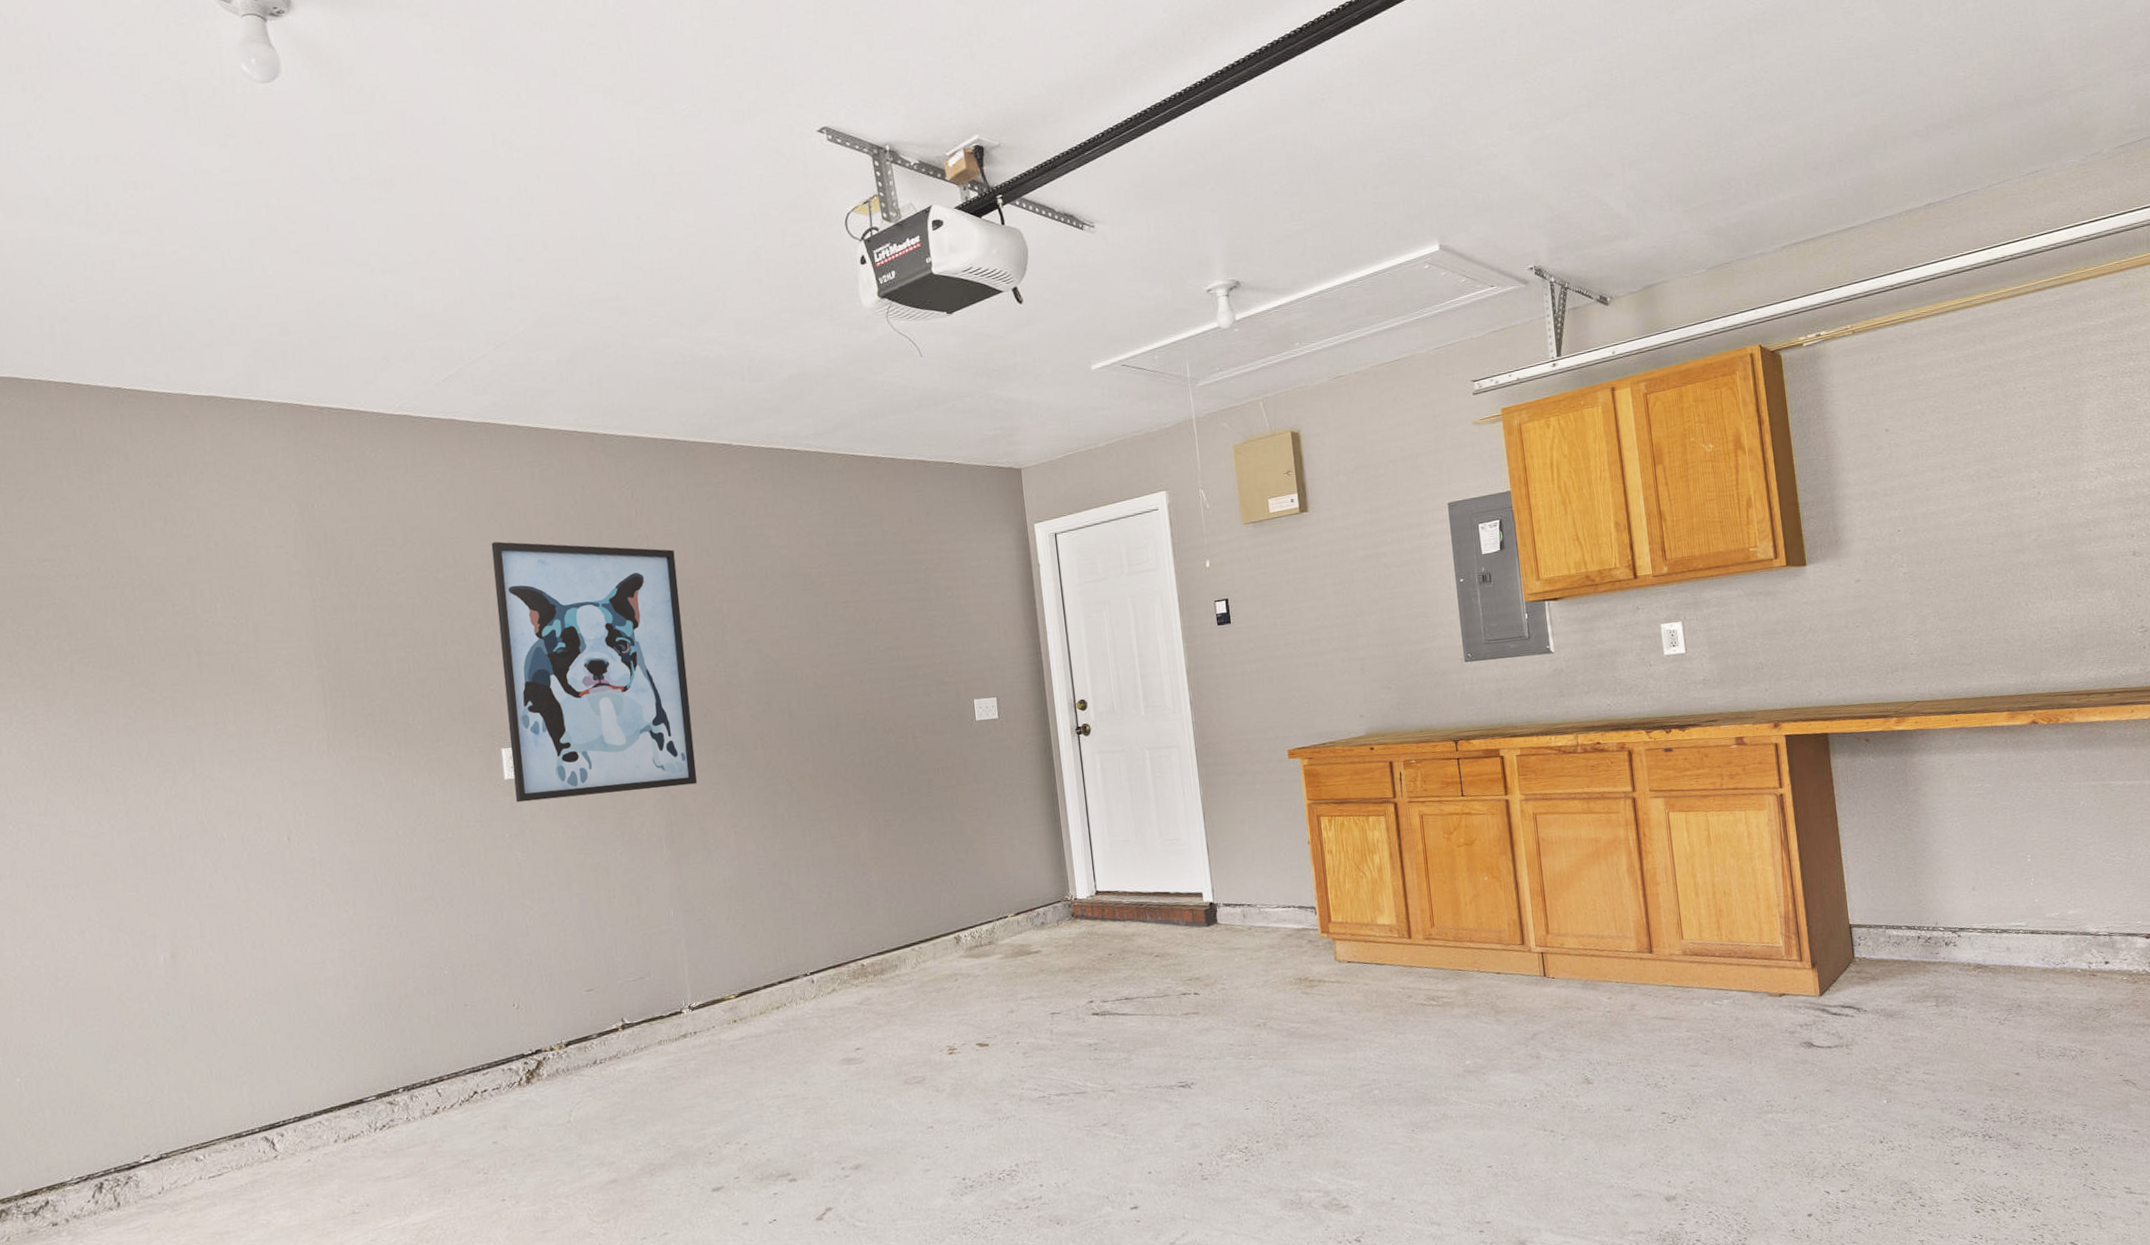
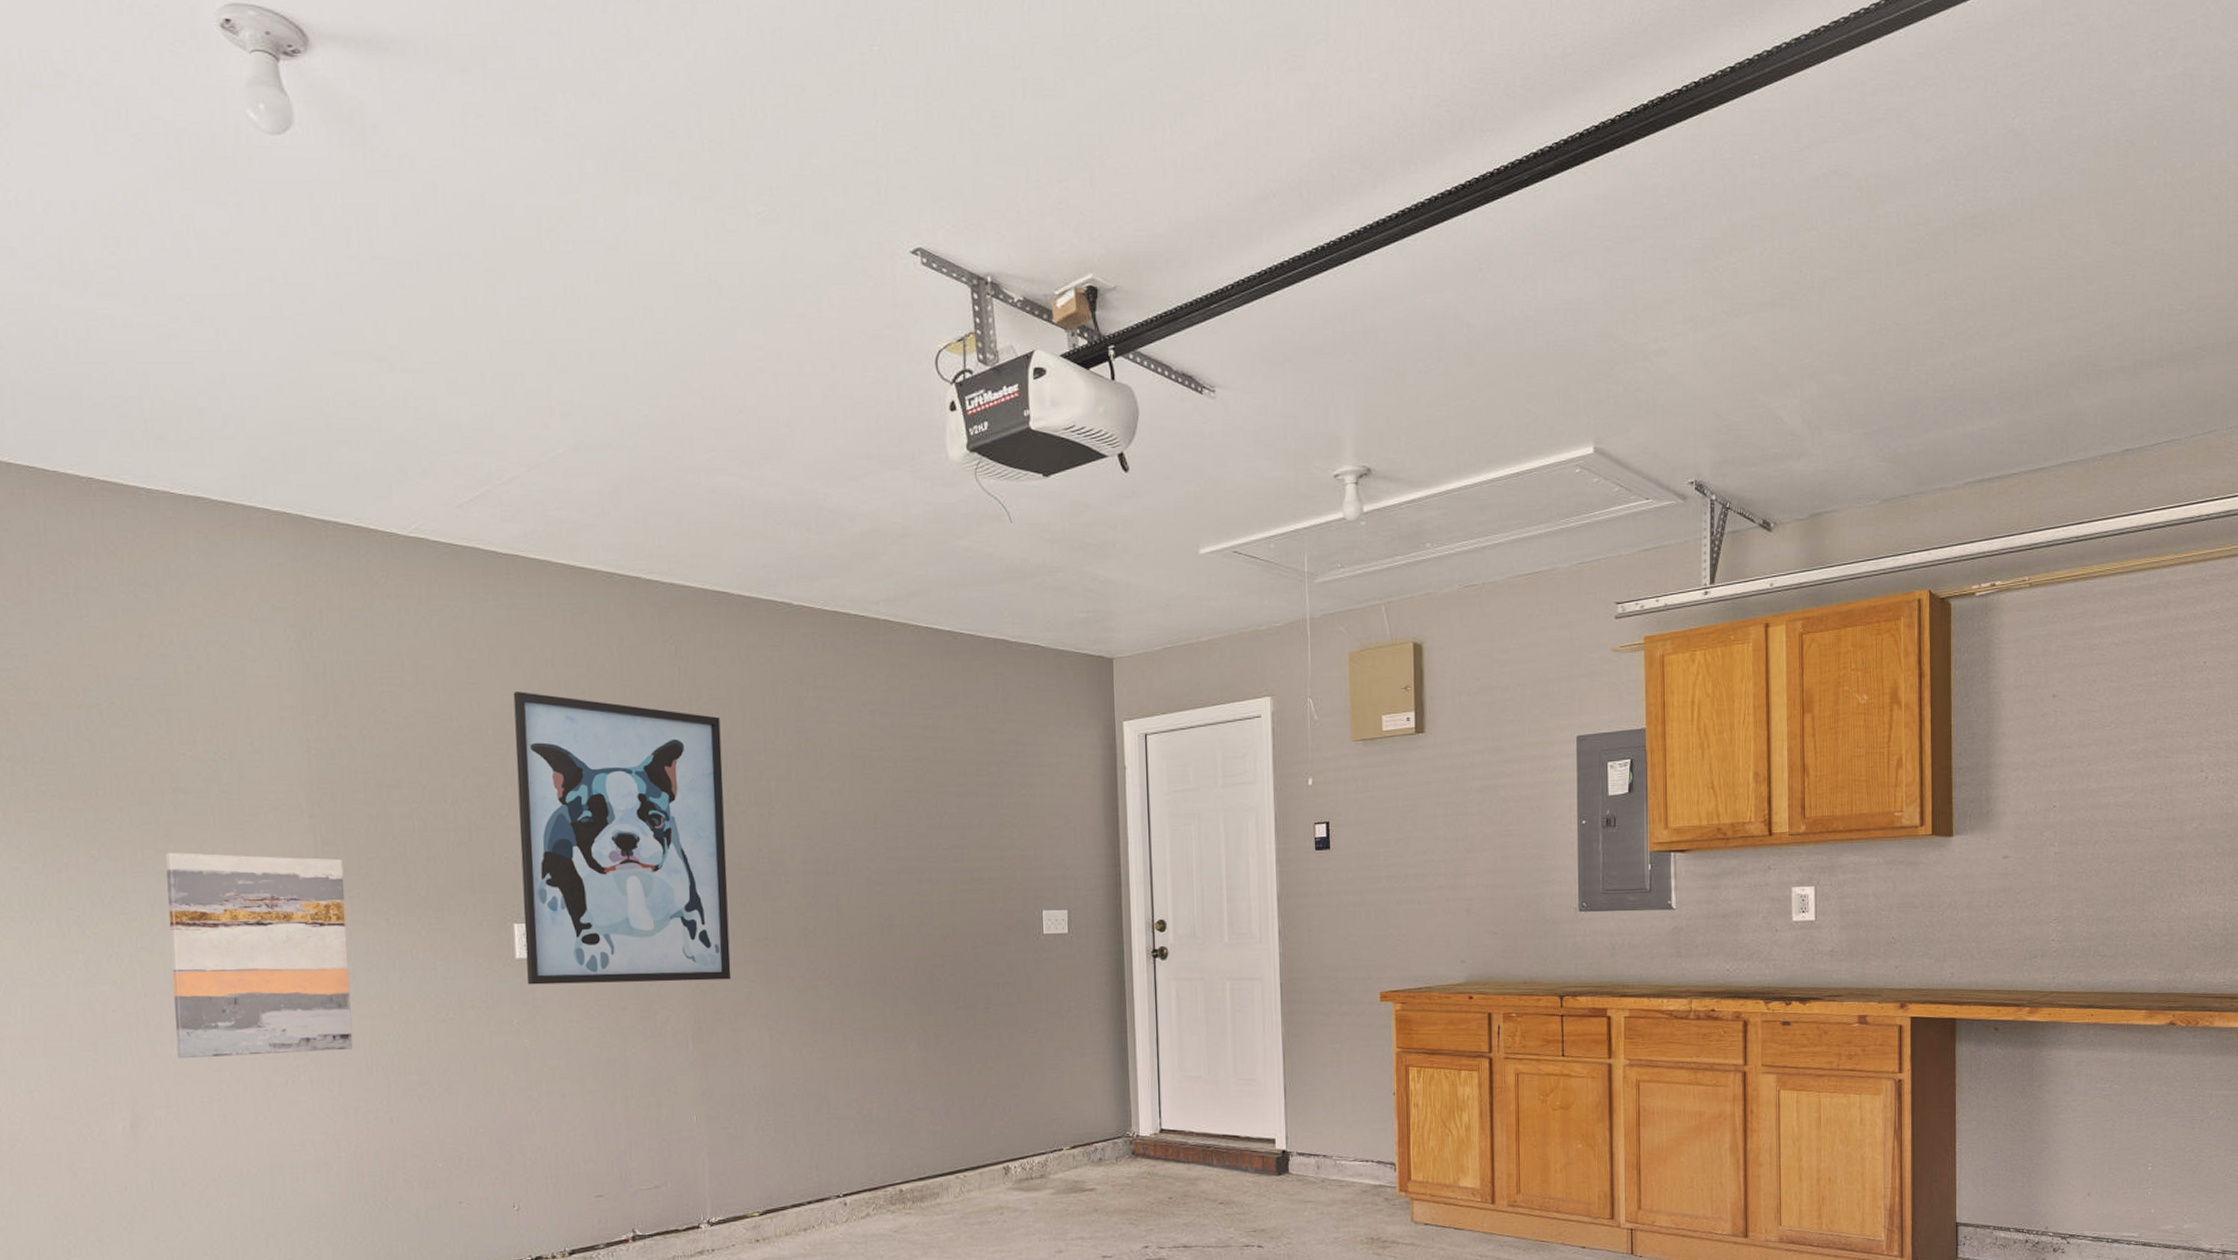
wall art: none [193,702,365,893] -> present [165,851,354,1059]

